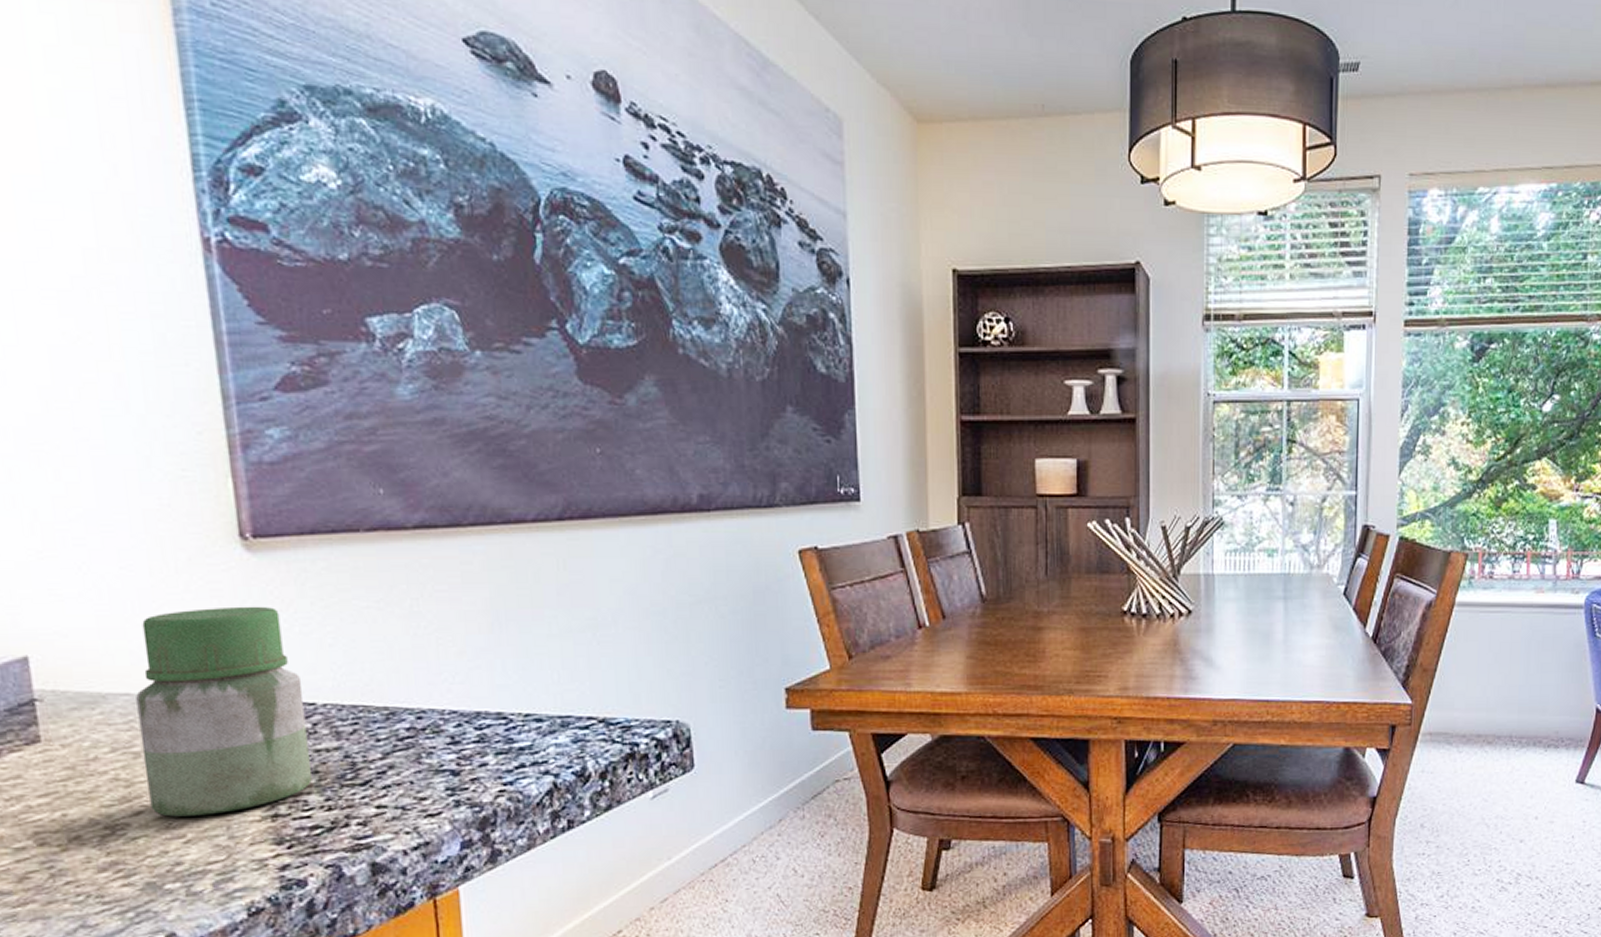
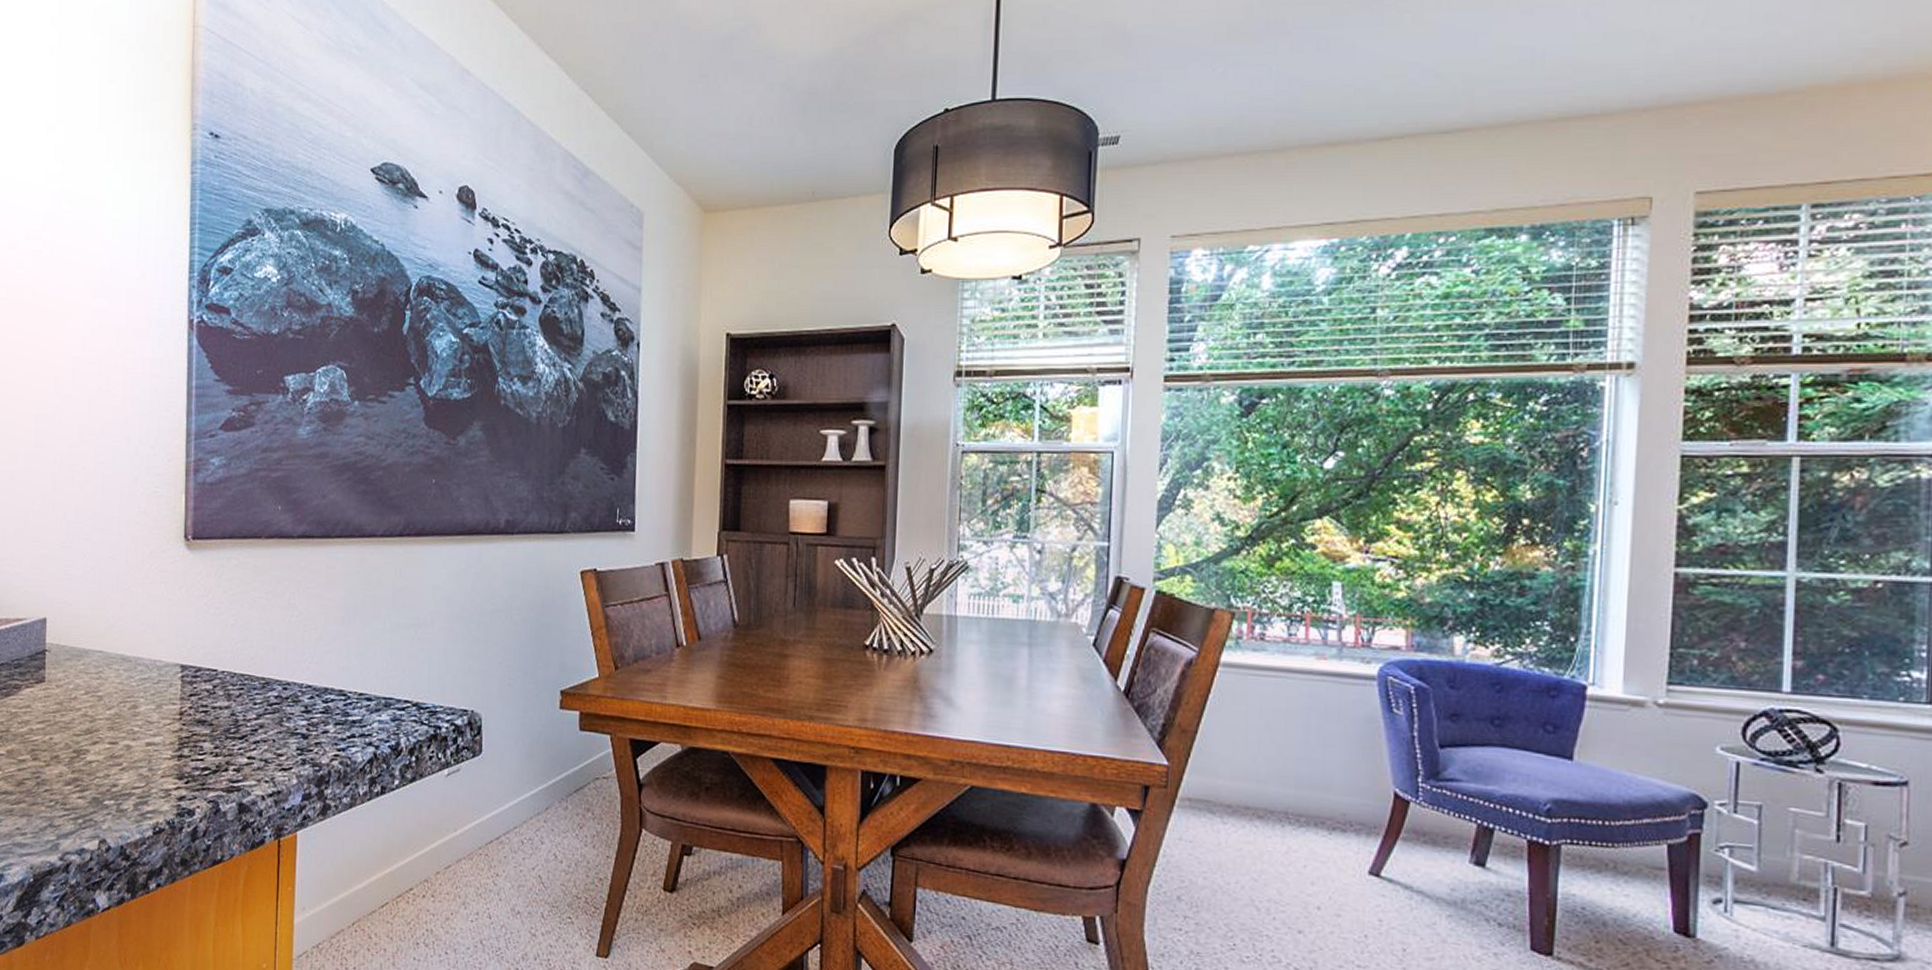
jar: present [136,606,312,817] -> none [103,590,210,750]

